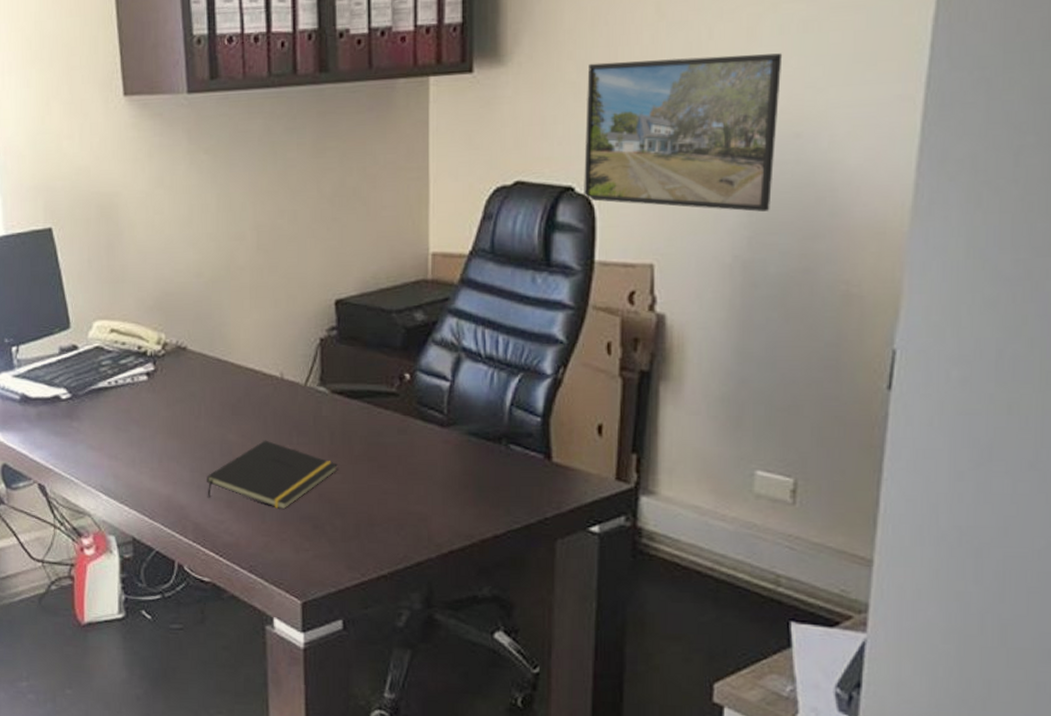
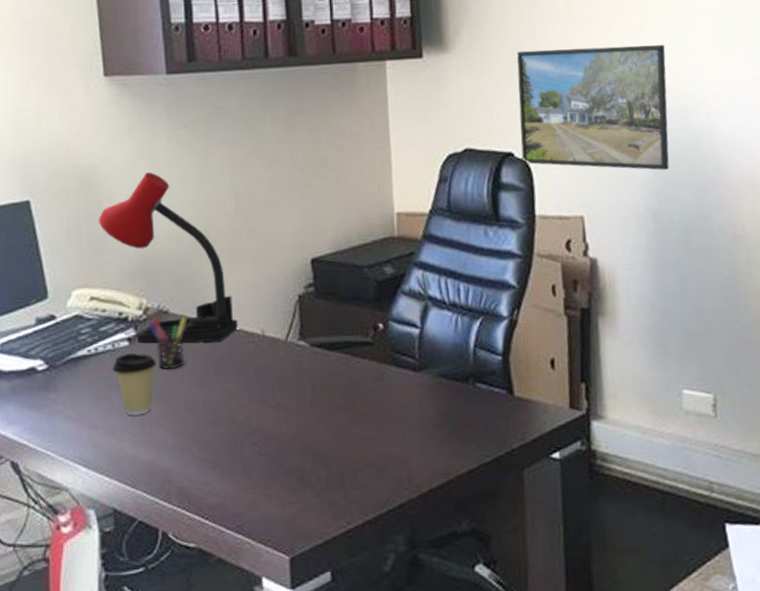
desk lamp: none [118,201,256,382] -> present [98,172,238,343]
coffee cup: none [131,387,175,450] -> present [112,353,157,416]
pen holder: none [166,354,204,406] -> present [148,317,186,369]
notepad: present [207,440,338,510] -> none [191,396,320,465]

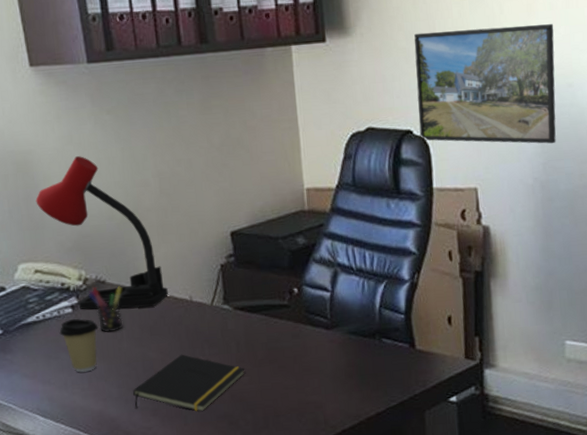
notepad: none [191,396,320,465] -> present [133,354,245,412]

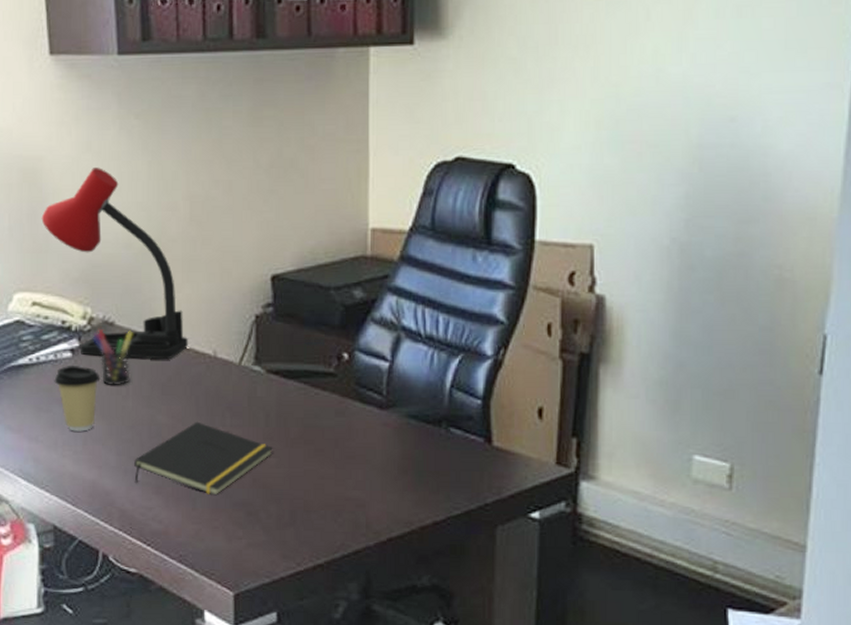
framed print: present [414,24,556,144] -> none [524,37,718,194]

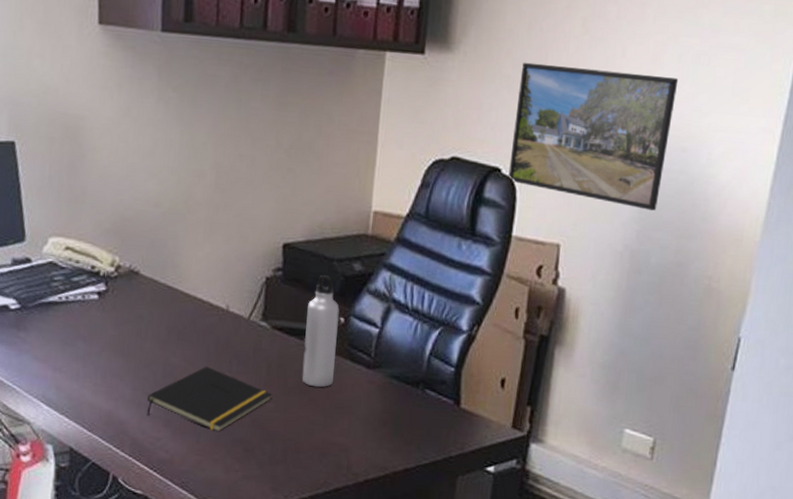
desk lamp: present [41,168,188,360] -> none [79,131,205,309]
coffee cup: present [54,365,101,432] -> none [80,306,123,366]
pen holder: present [92,329,133,385] -> none [118,277,155,328]
water bottle: none [304,307,343,436] -> present [302,275,340,388]
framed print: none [524,37,718,194] -> present [508,62,679,211]

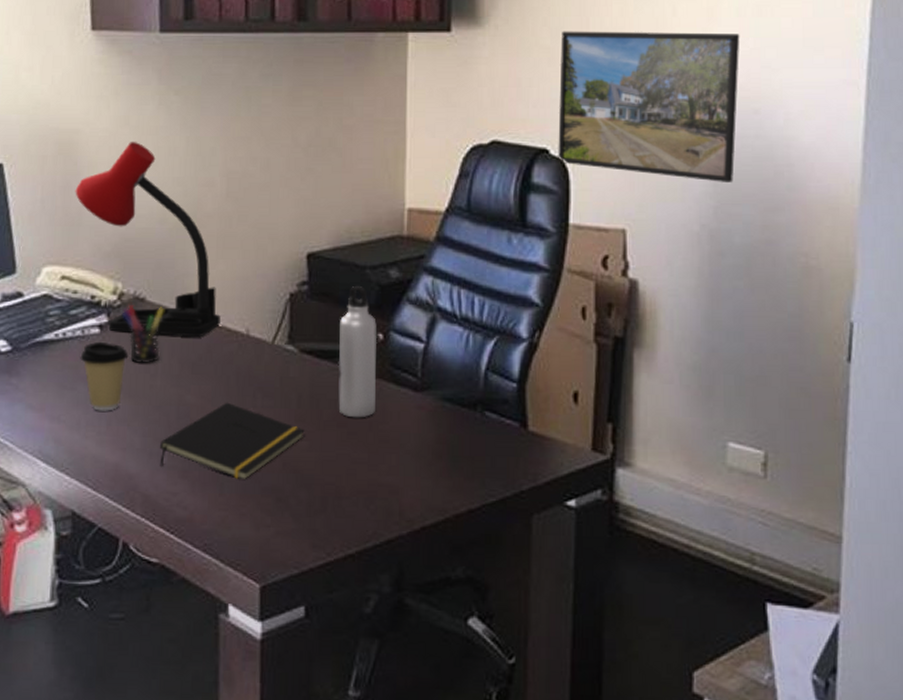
desk lamp: none [79,131,205,309] -> present [75,142,220,338]
coffee cup: none [80,306,123,366] -> present [80,341,129,411]
pen holder: none [118,277,155,328] -> present [122,305,164,363]

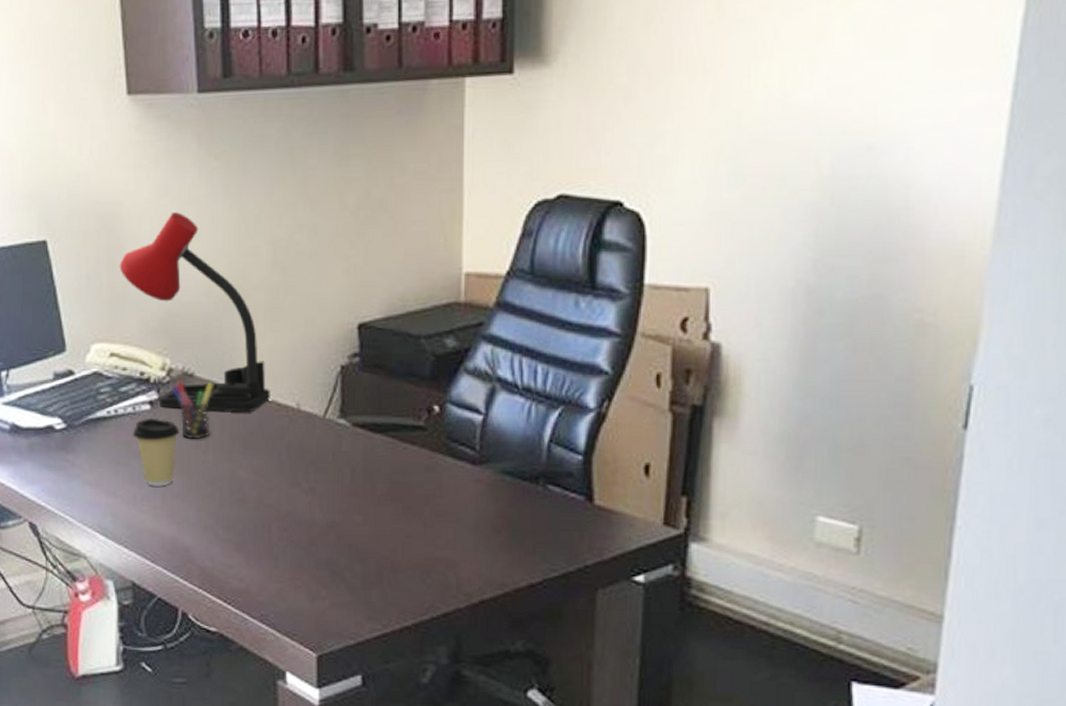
notepad: present [159,402,305,480] -> none [214,477,359,554]
water bottle: present [338,286,378,418] -> none [392,357,433,492]
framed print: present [558,31,740,182] -> none [633,56,856,231]

